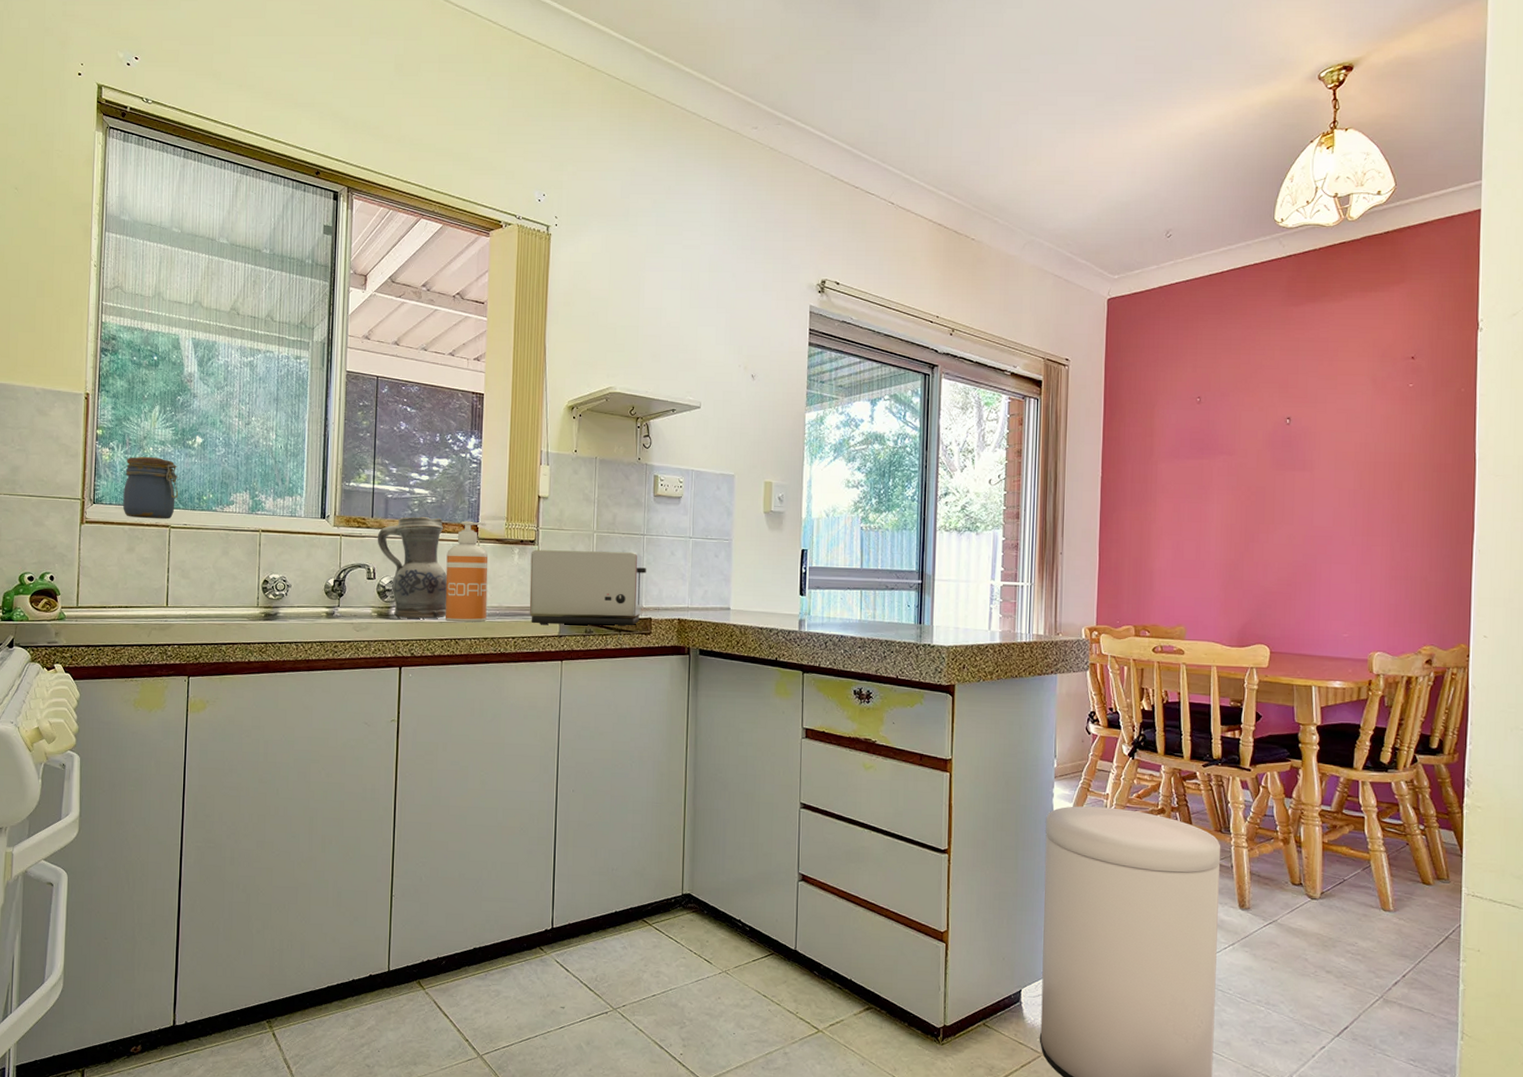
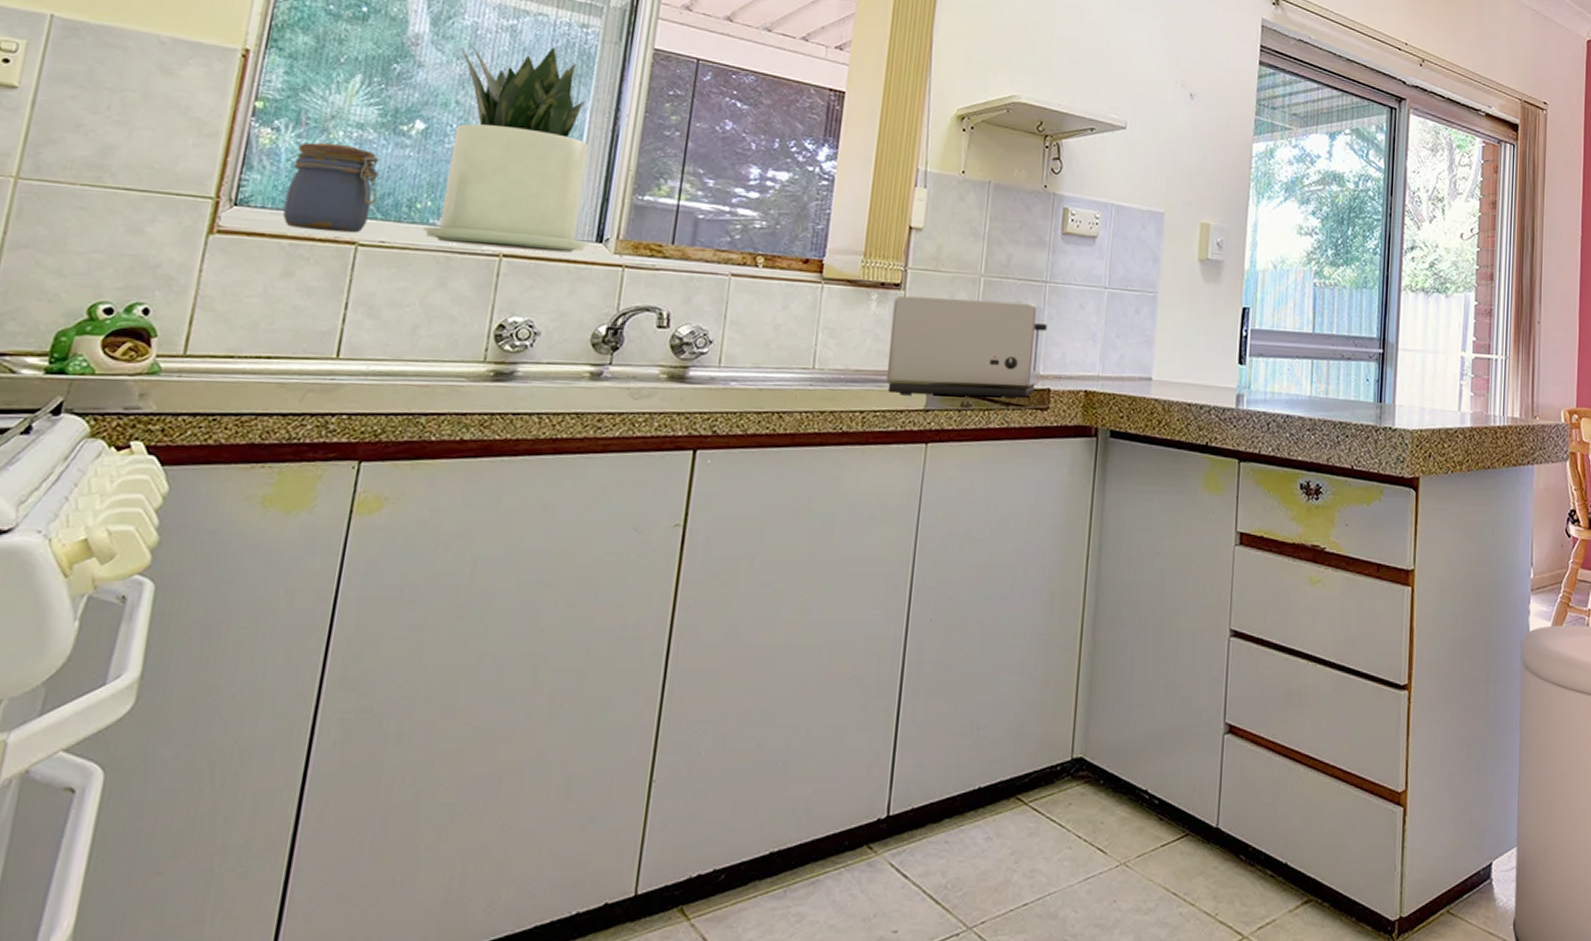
planter: none [209,376,317,528] -> present [422,47,590,254]
ceramic jug: present [377,517,447,619] -> none [676,245,775,384]
soap dispenser: present [444,521,489,623] -> none [766,254,835,390]

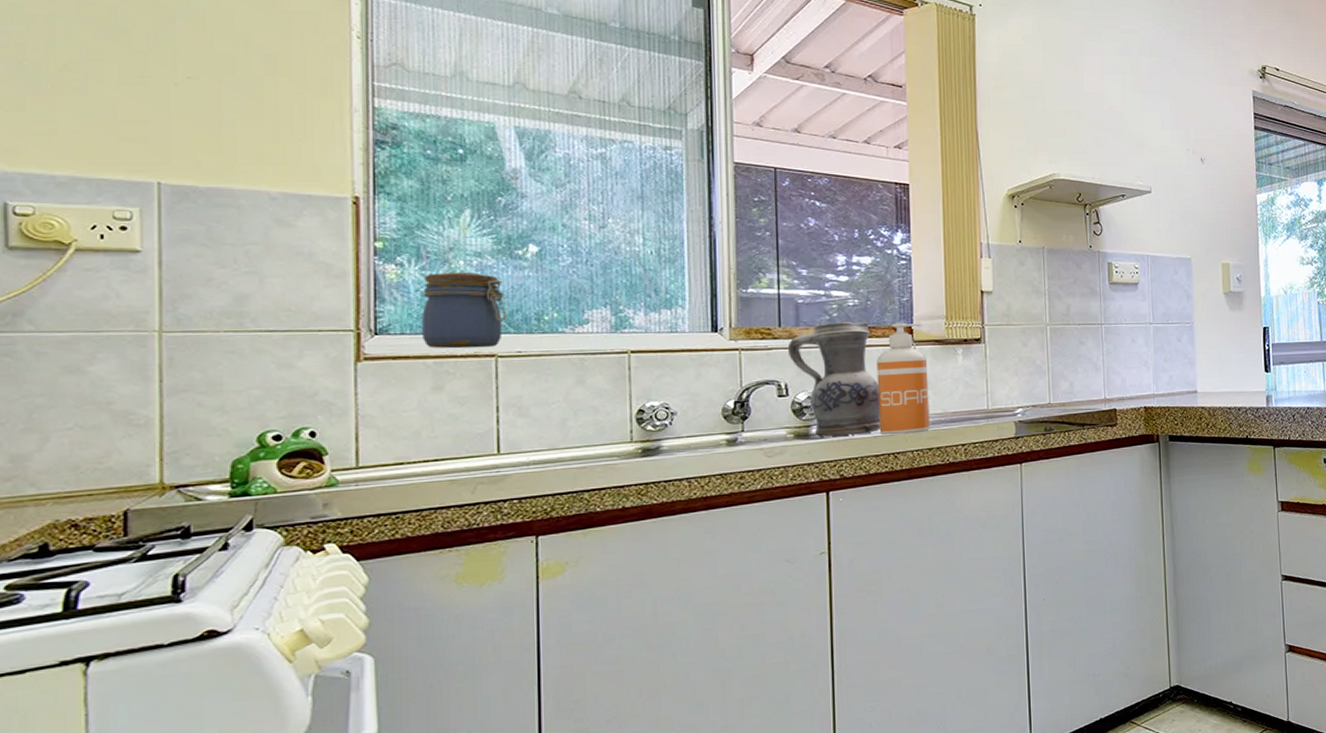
planter: present [422,47,590,254] -> none [554,169,706,347]
ceramic jug: none [676,245,775,384] -> present [787,321,880,437]
soap dispenser: none [766,254,835,390] -> present [876,322,930,435]
toaster: present [886,296,1048,400] -> none [977,342,1108,428]

